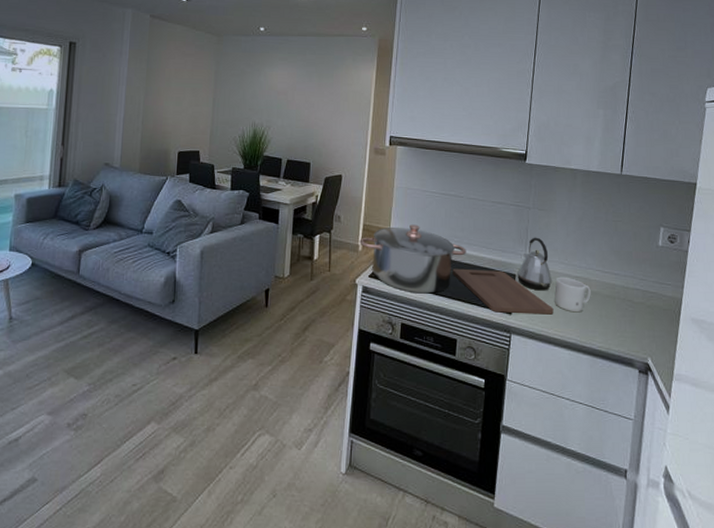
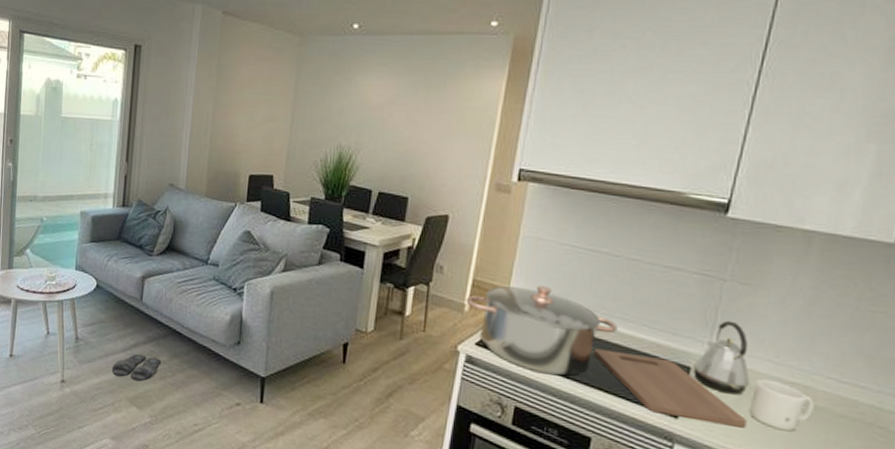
slippers: none [48,325,98,352] -> present [112,353,161,381]

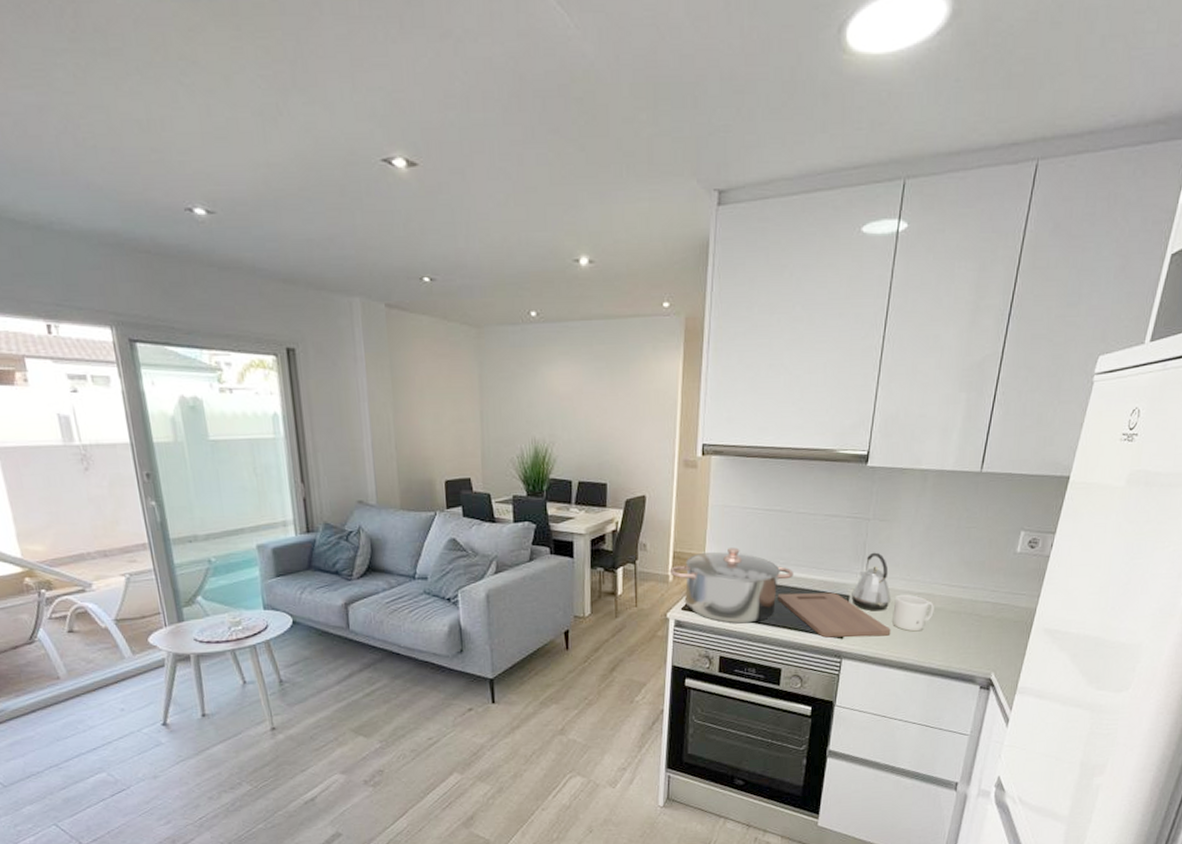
slippers: present [112,353,161,381] -> none [328,682,382,711]

